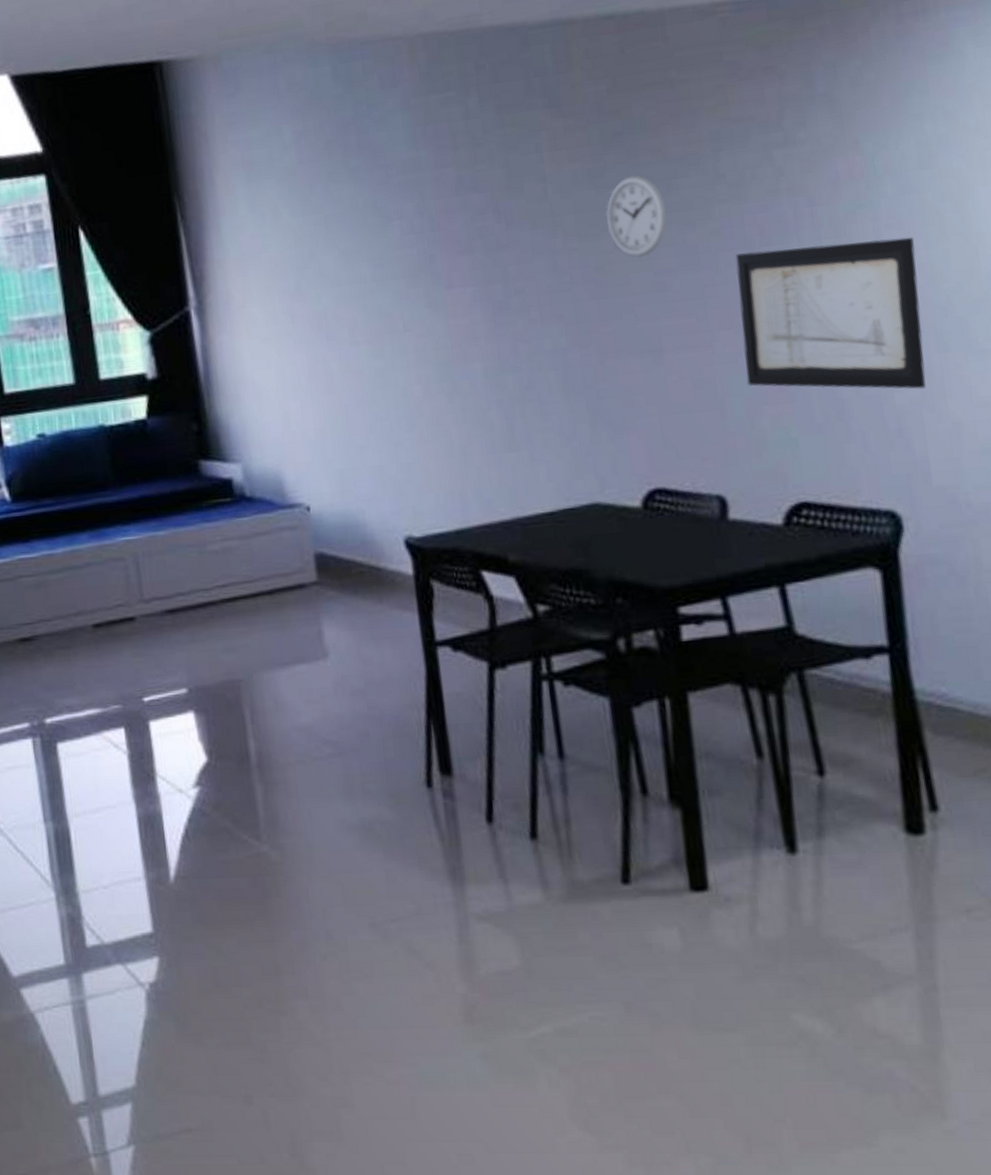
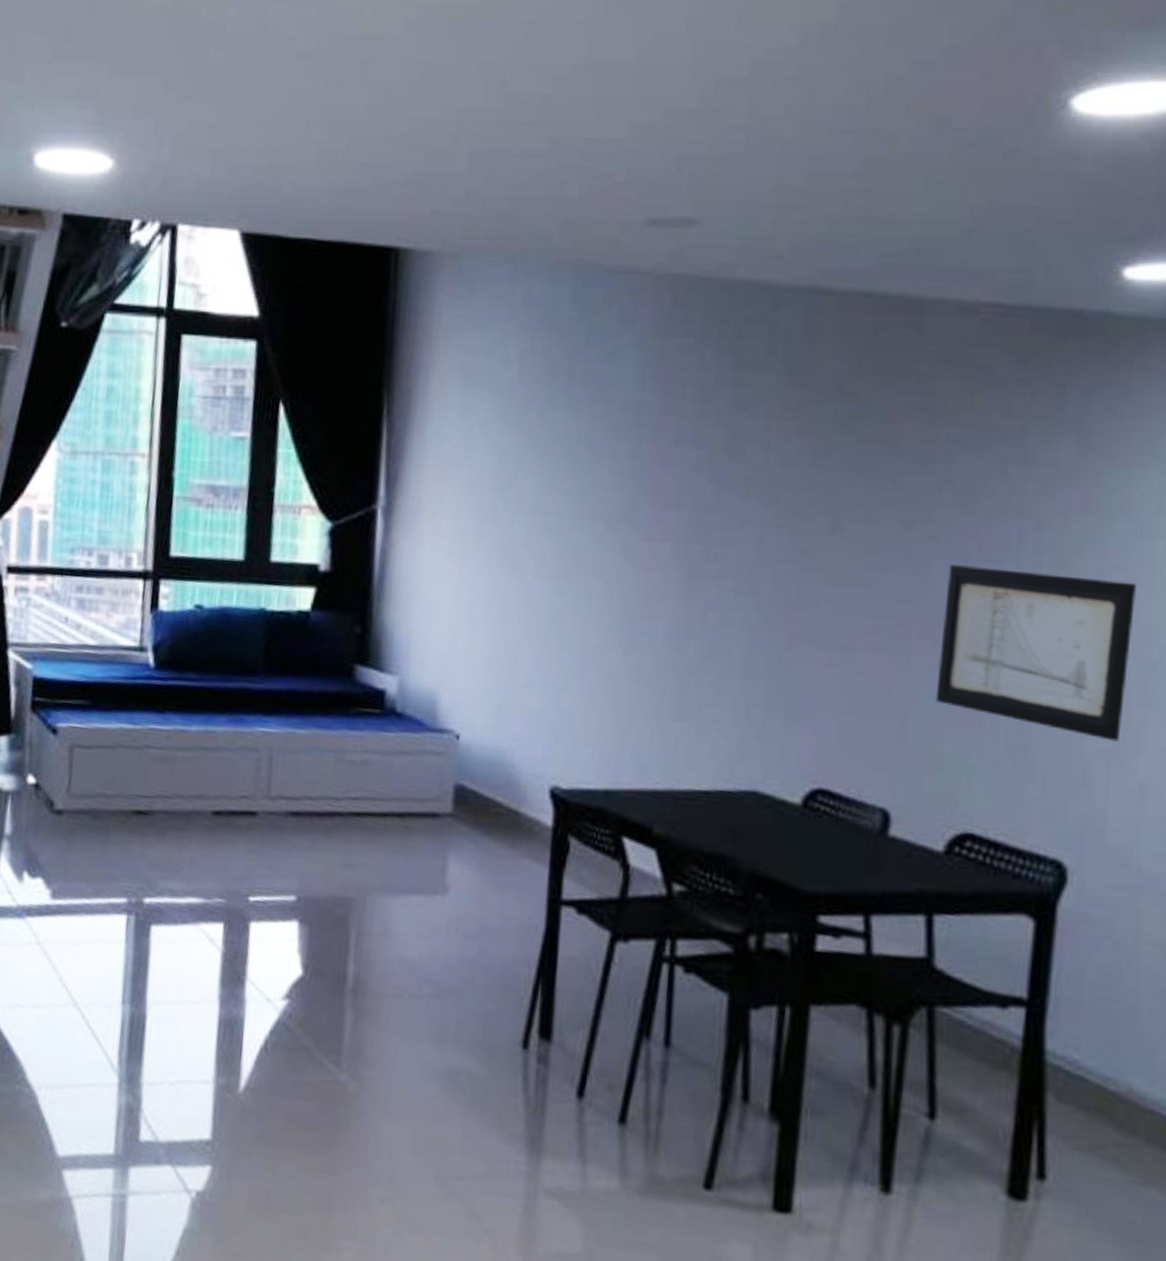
wall clock: present [605,174,667,258] -> none [823,461,888,548]

